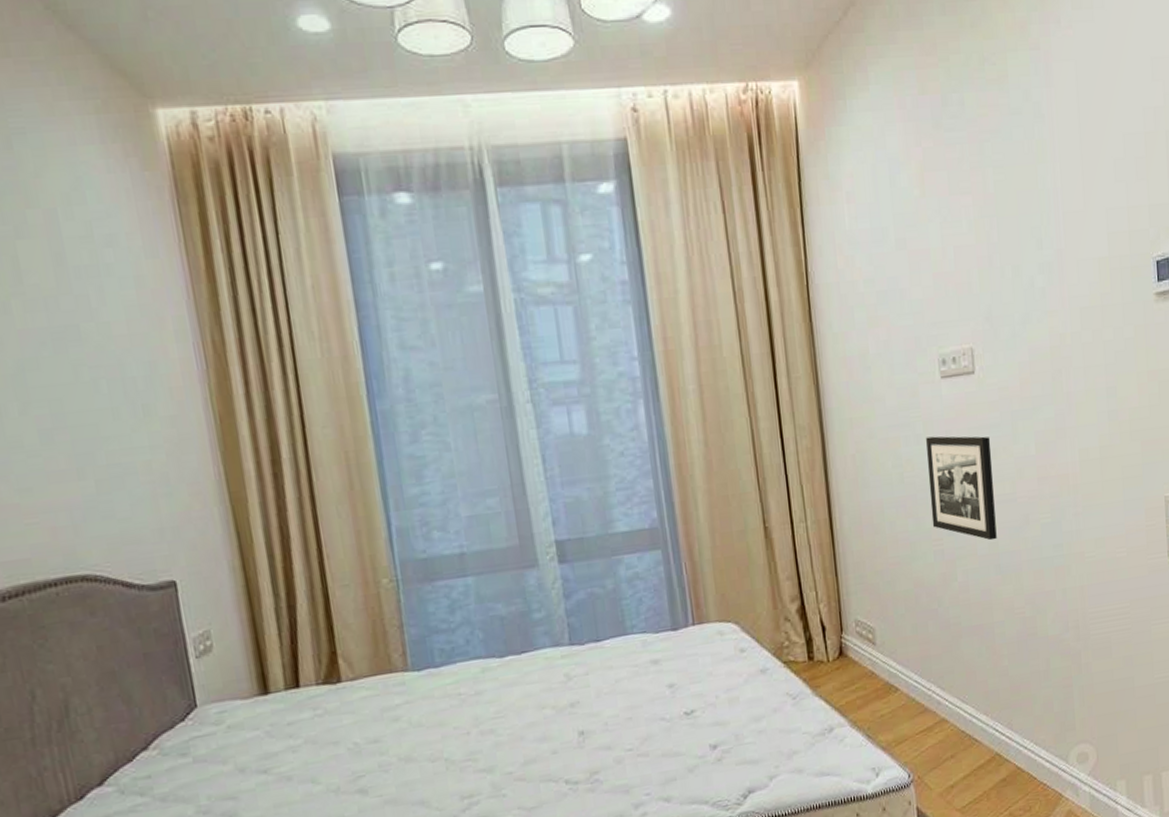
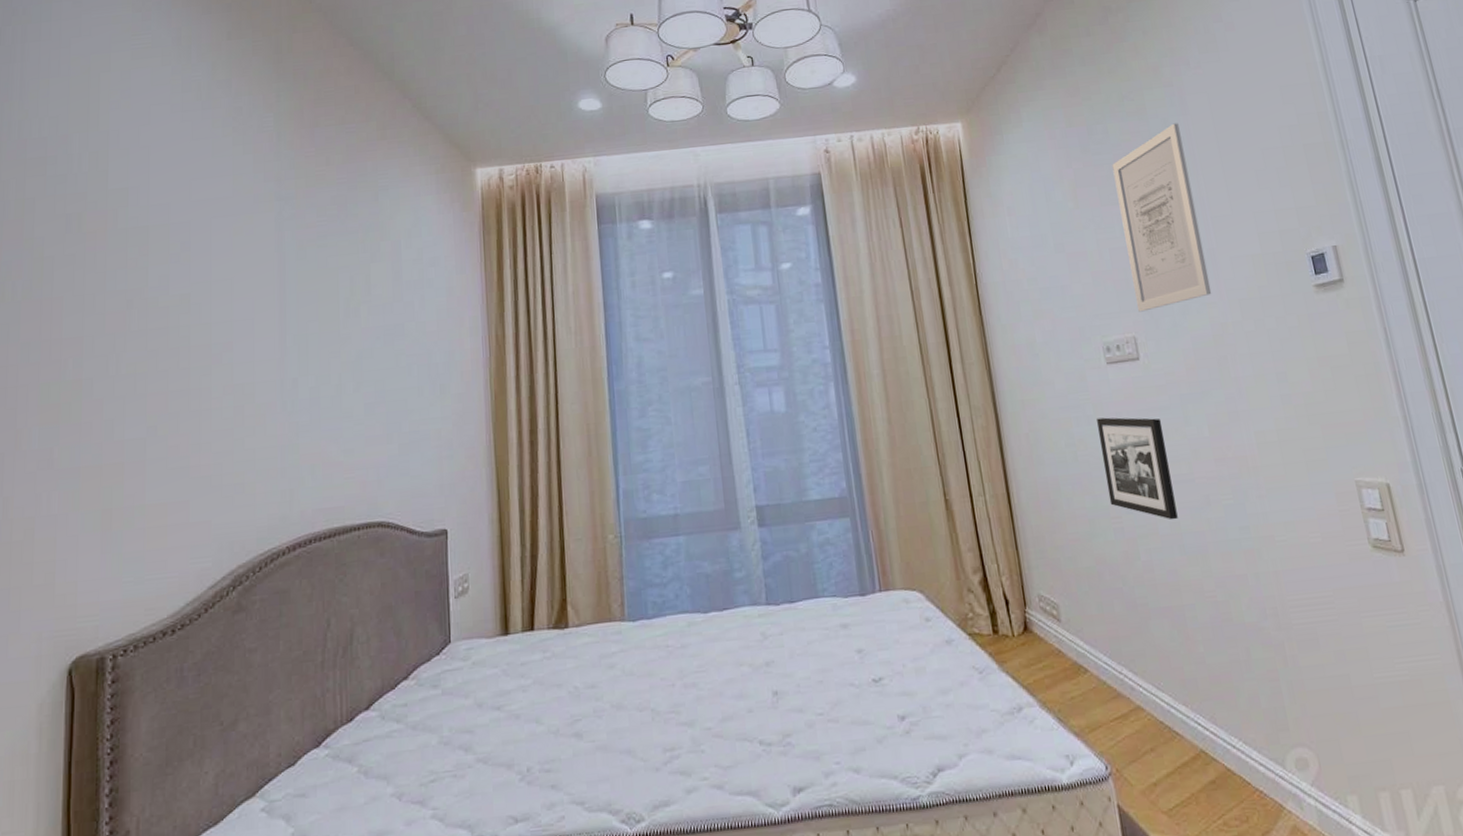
wall art: none [965,96,1055,321] -> present [1112,123,1212,312]

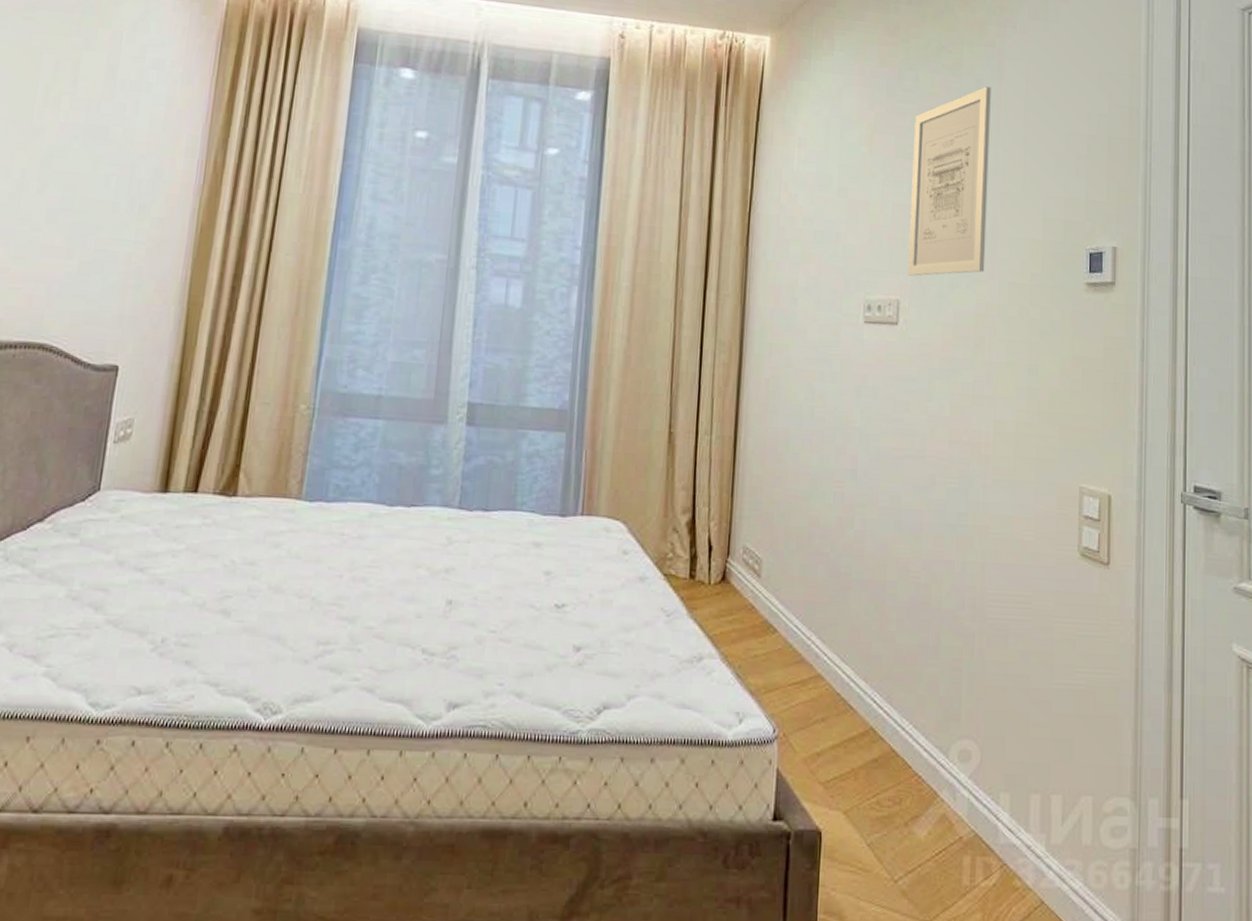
picture frame: present [1097,417,1178,520] -> none [836,377,906,495]

